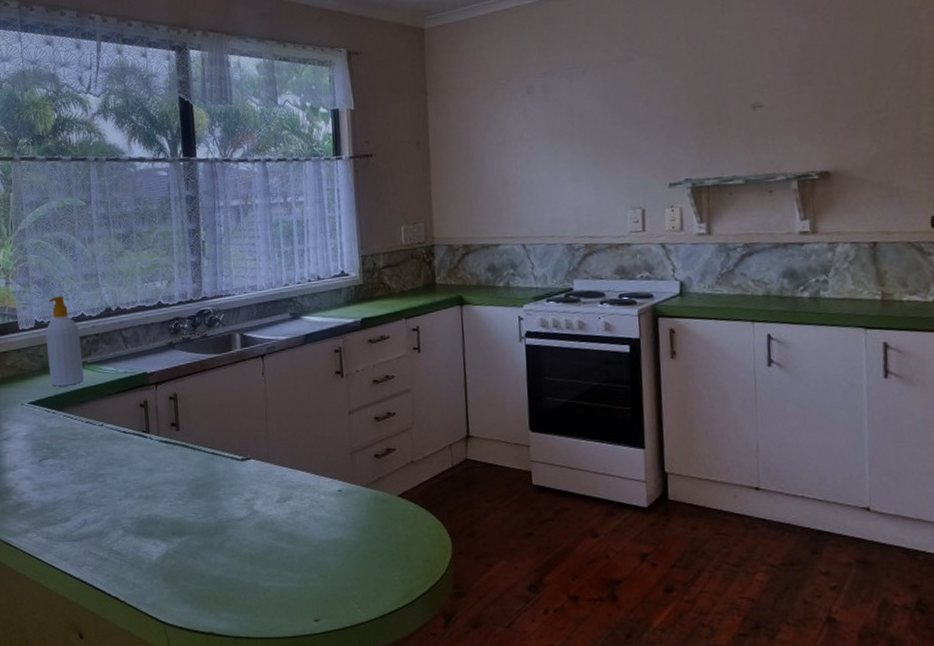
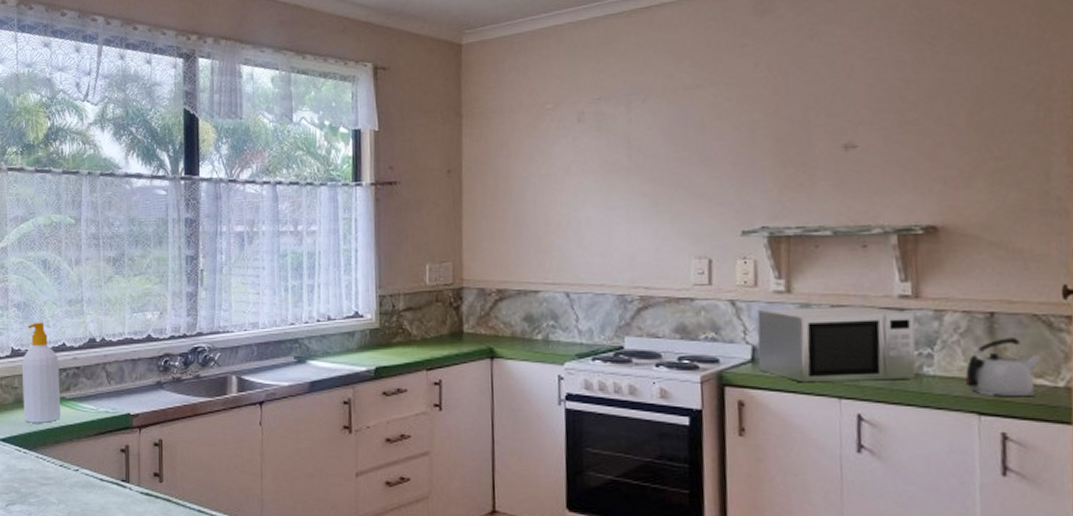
microwave: none [683,242,814,311] -> present [757,306,916,383]
kettle: none [854,262,915,314] -> present [965,337,1041,397]

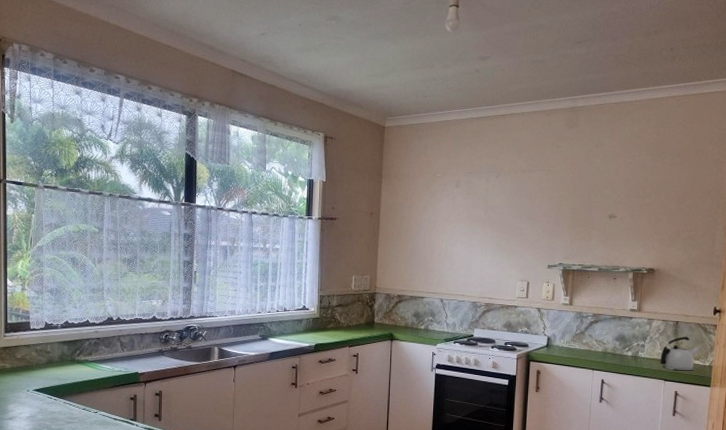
soap bottle: present [21,322,61,423] -> none [53,304,85,378]
microwave: present [757,306,916,383] -> none [550,314,638,360]

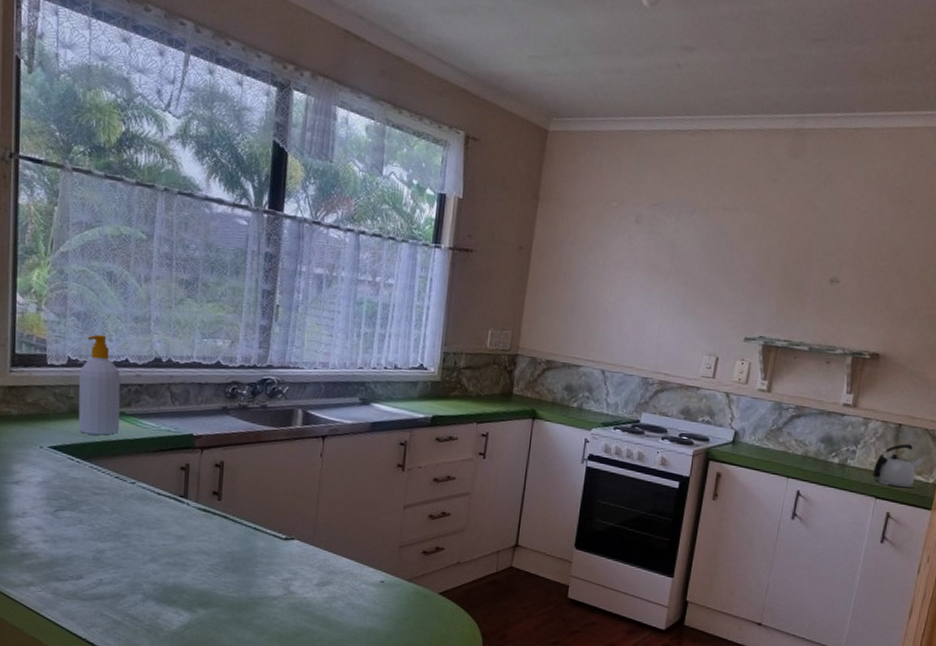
soap bottle: none [53,304,85,378] -> present [78,334,121,435]

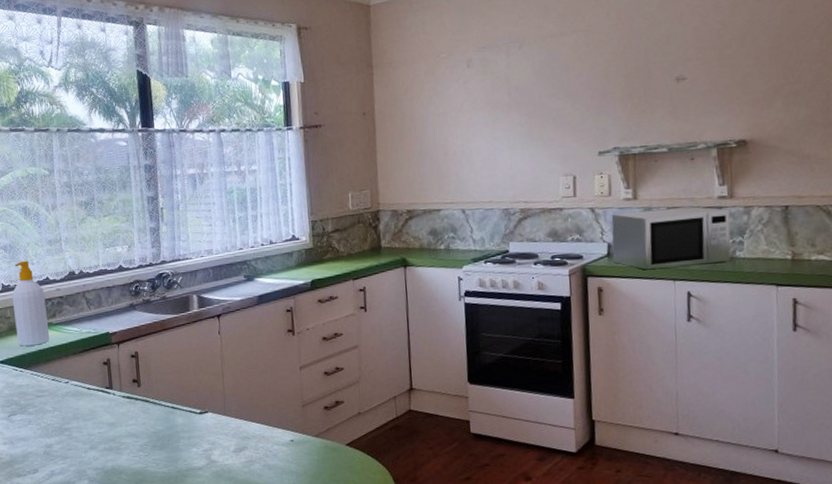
microwave: none [736,402,851,468] -> present [611,206,731,270]
kettle: present [872,443,923,489] -> none [767,224,822,272]

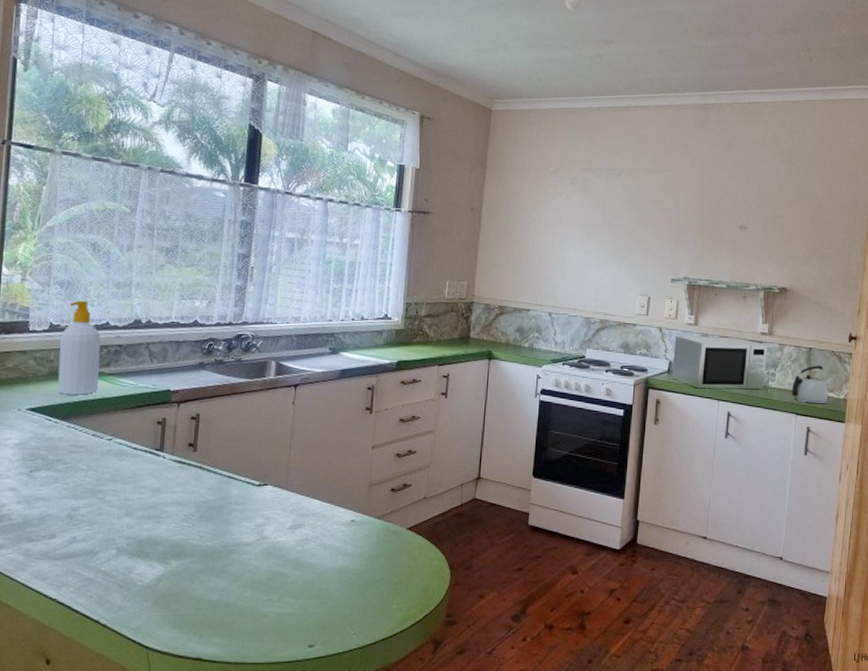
kettle: none [767,224,822,272] -> present [791,365,833,405]

